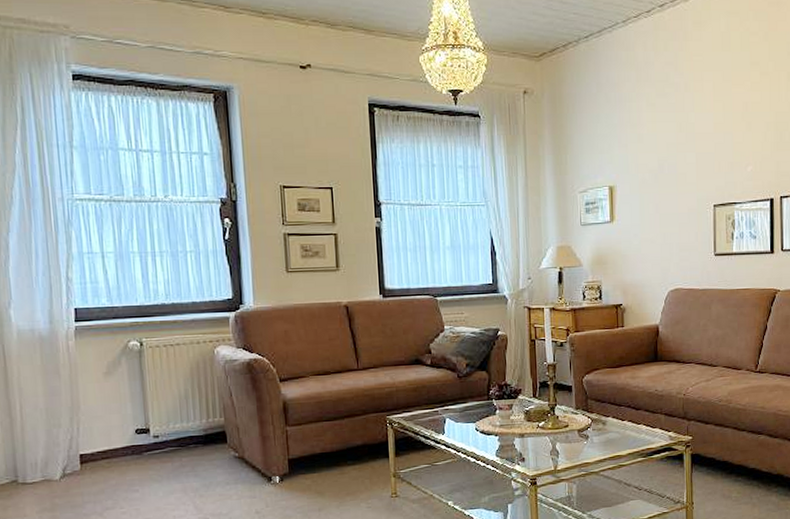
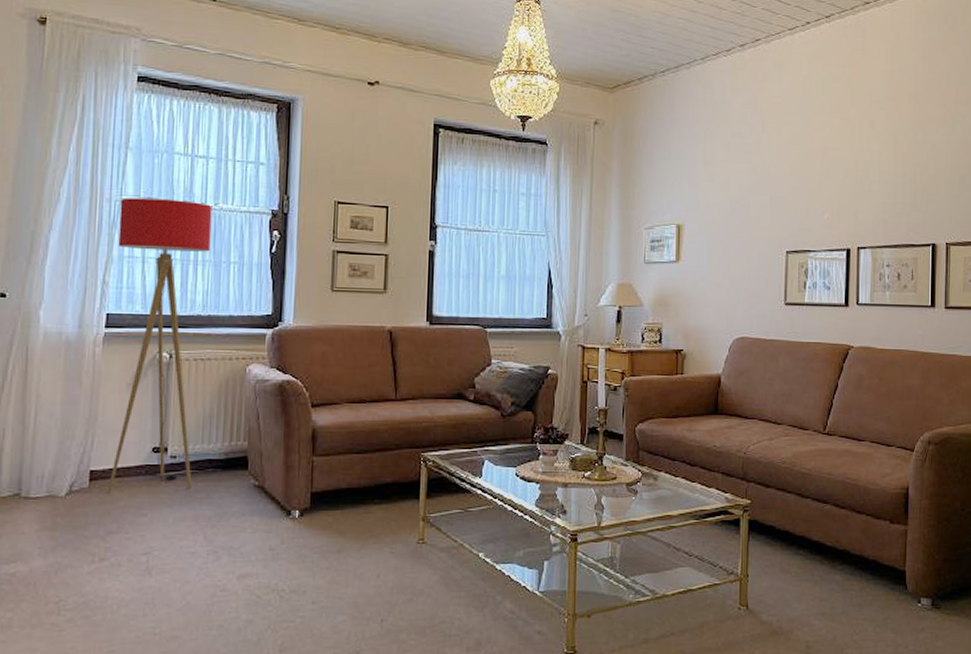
floor lamp: none [72,194,177,473] -> present [107,198,213,492]

